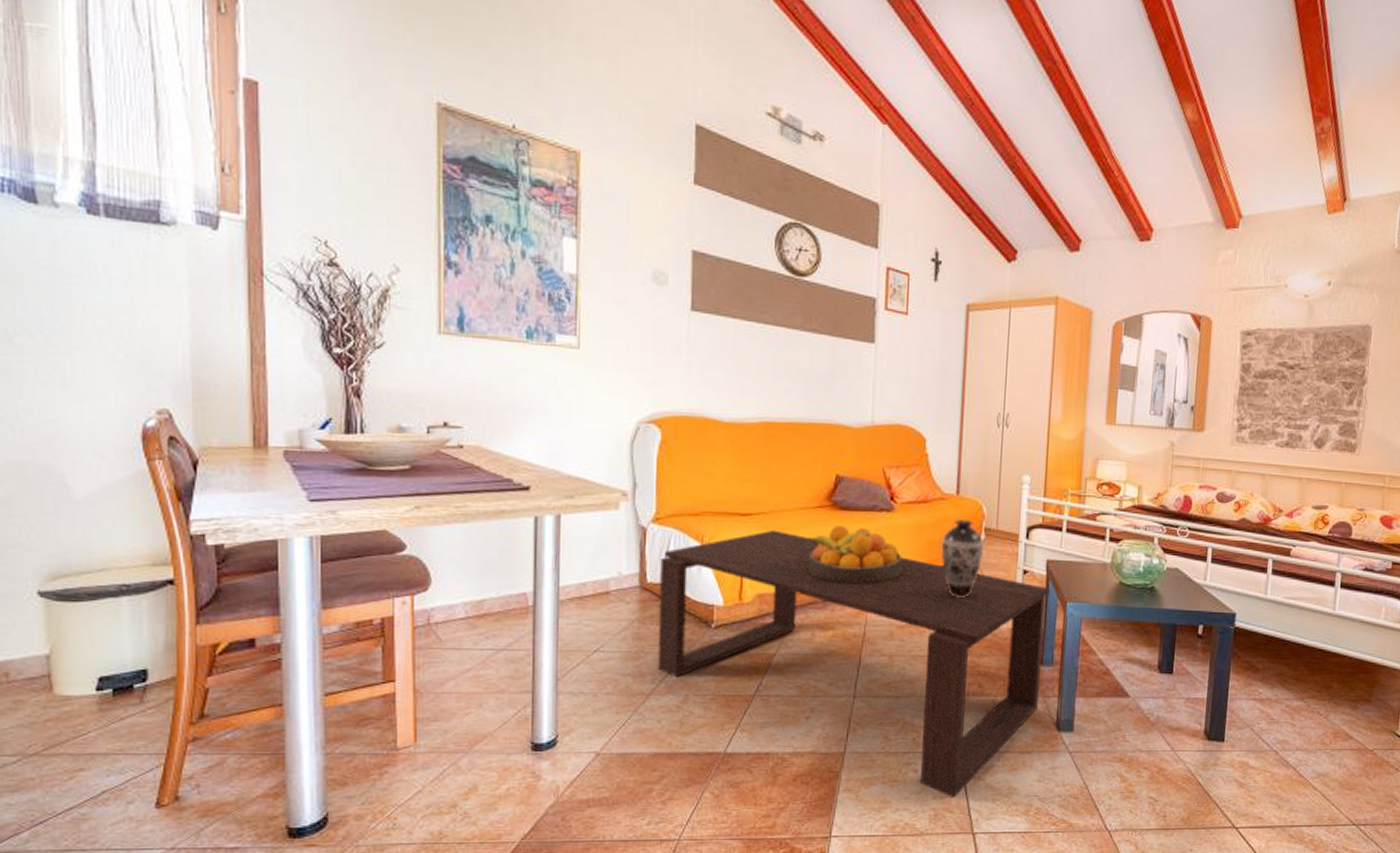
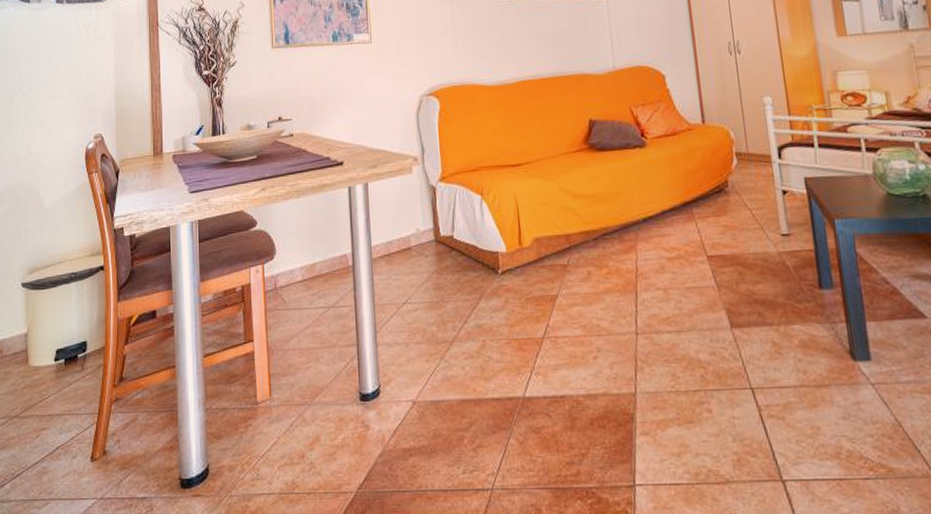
coffee table: present [657,530,1049,799] -> none [449,176,827,441]
fruit bowl: present [807,526,903,584] -> none [572,166,663,221]
decorative vase: present [940,520,985,597] -> none [694,147,739,225]

